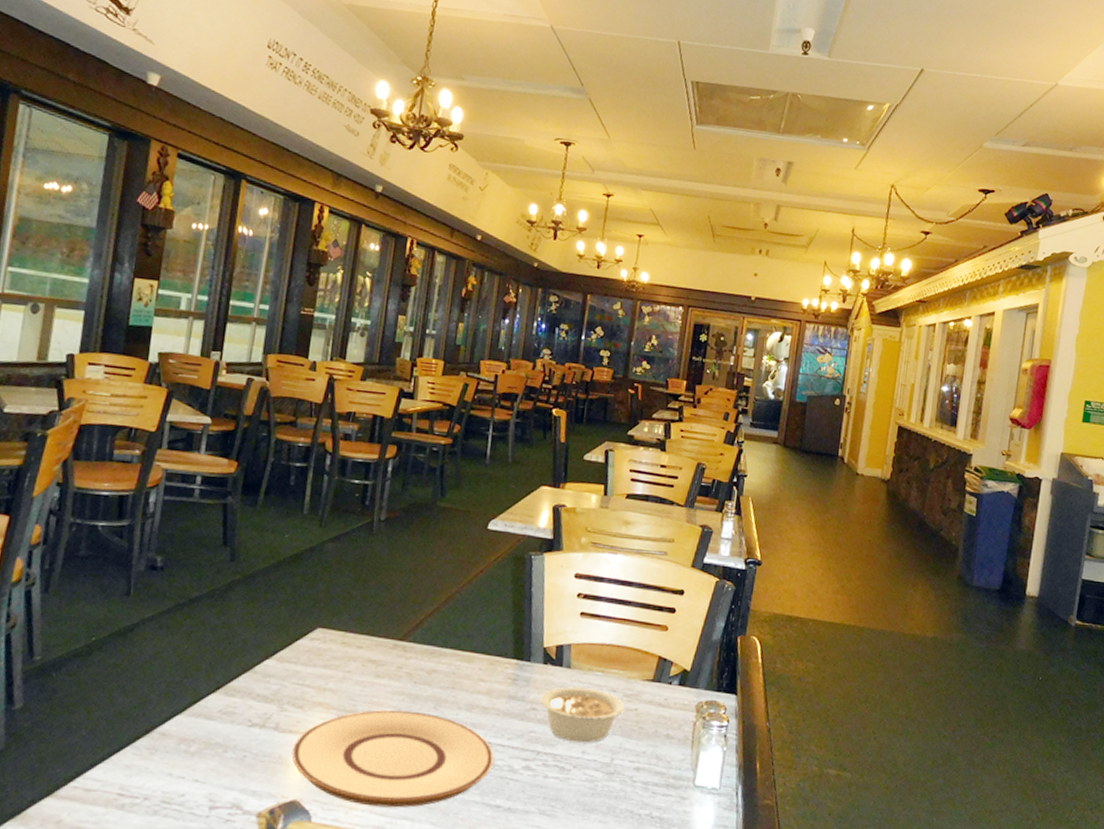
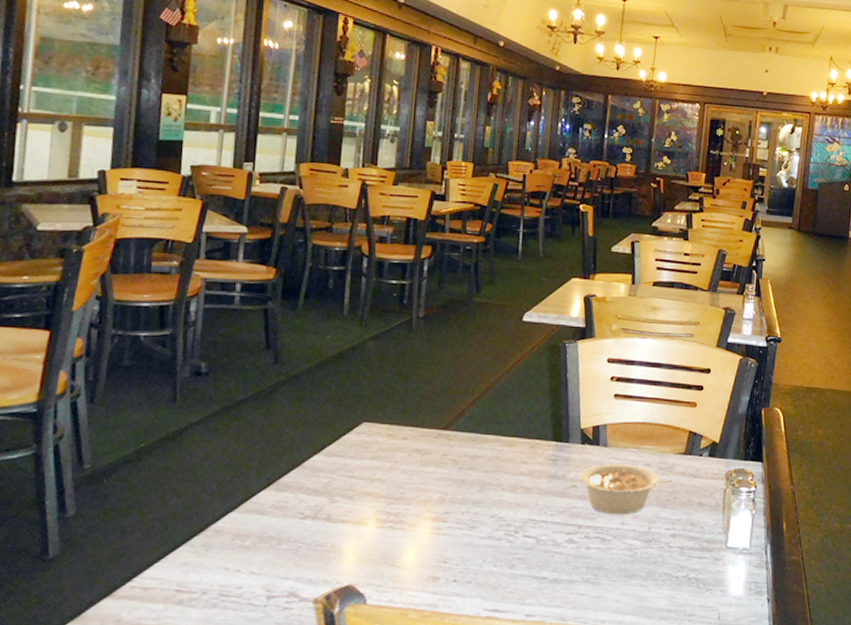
plate: present [292,709,494,808] -> none [344,495,538,586]

